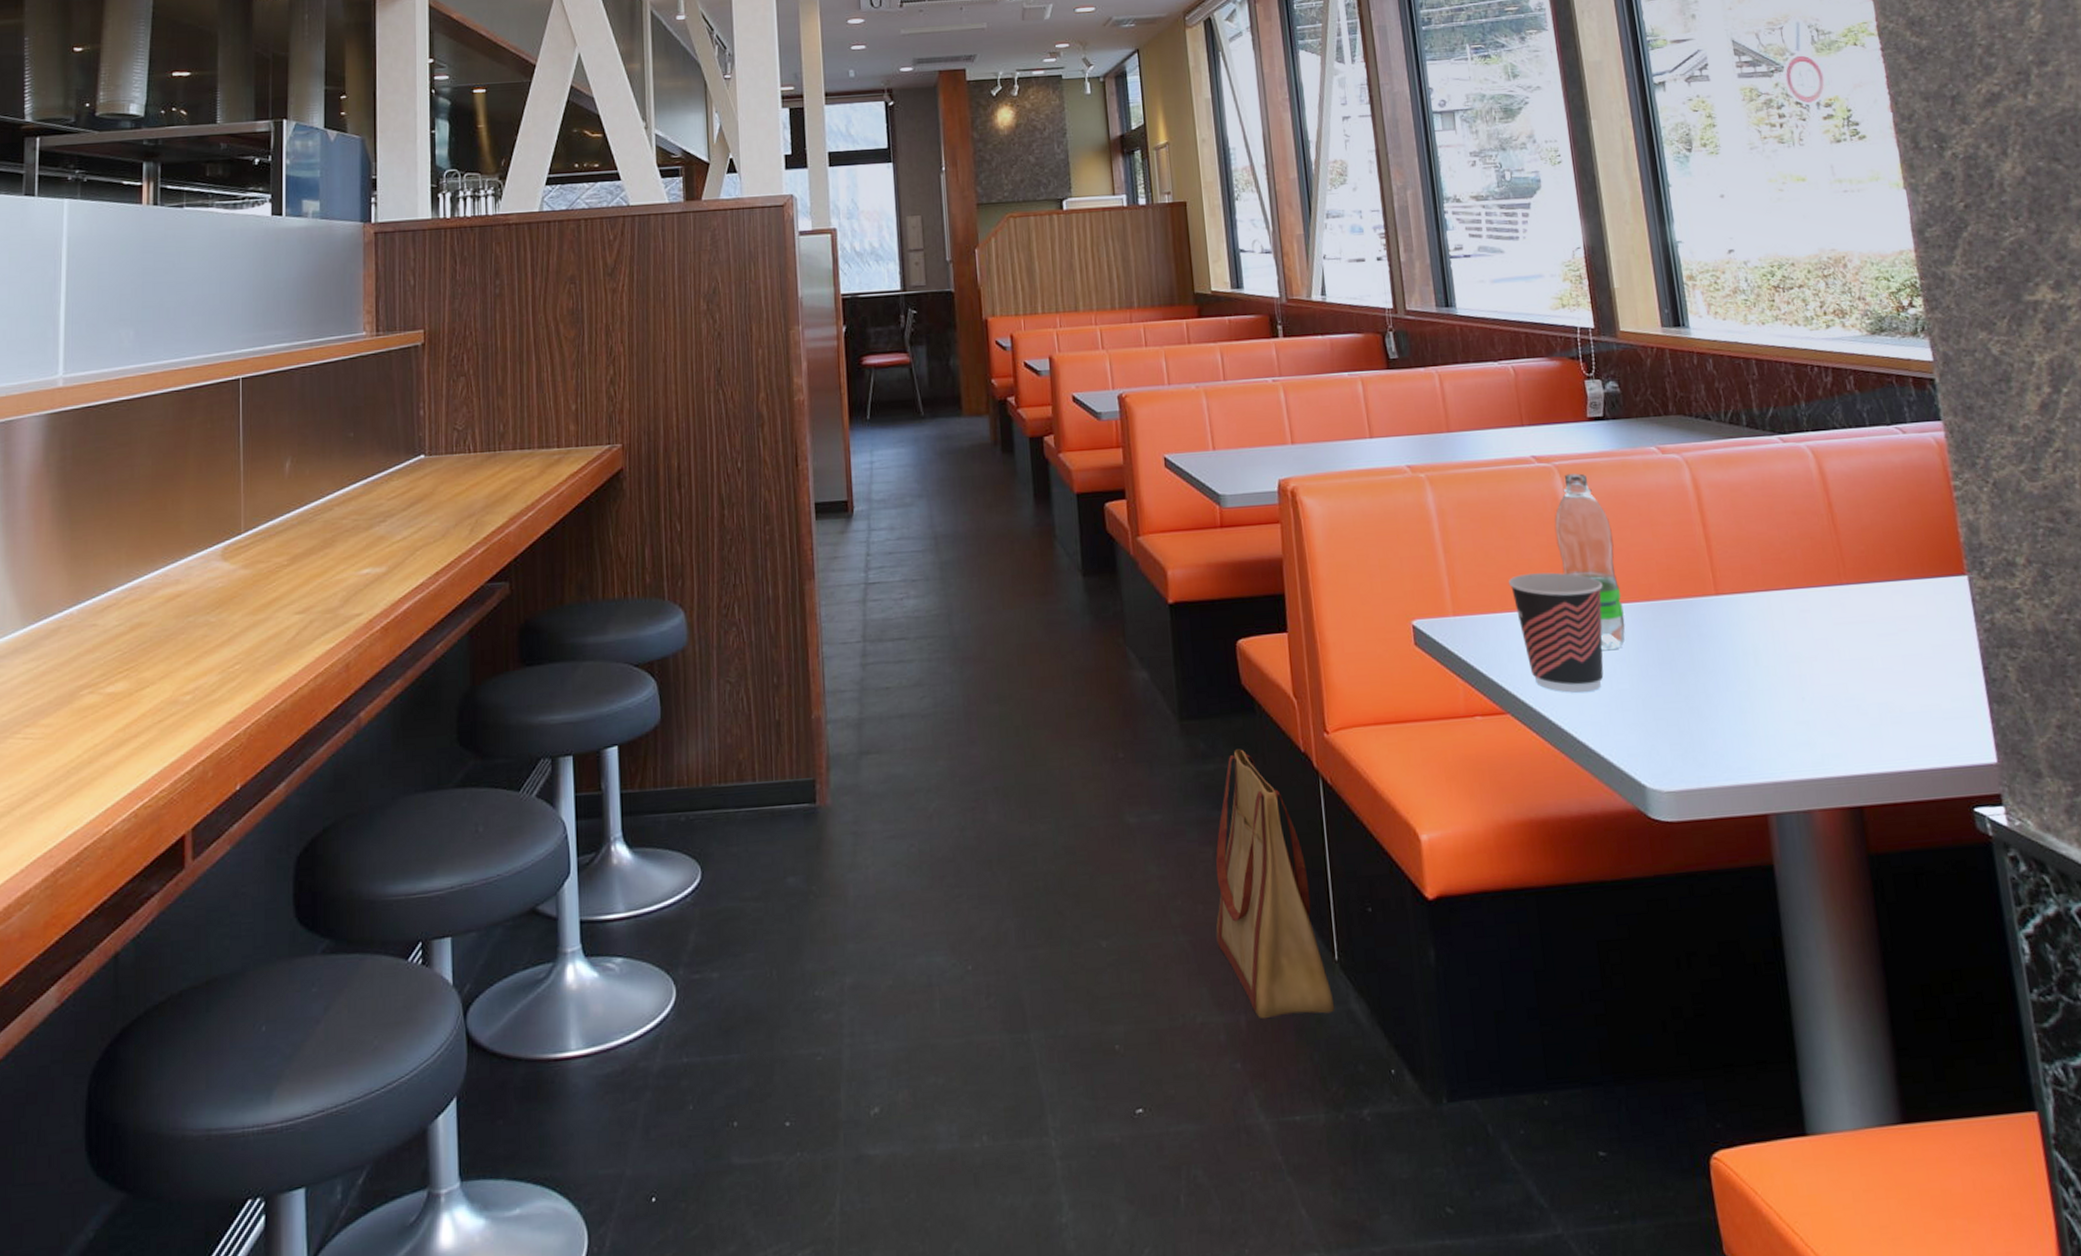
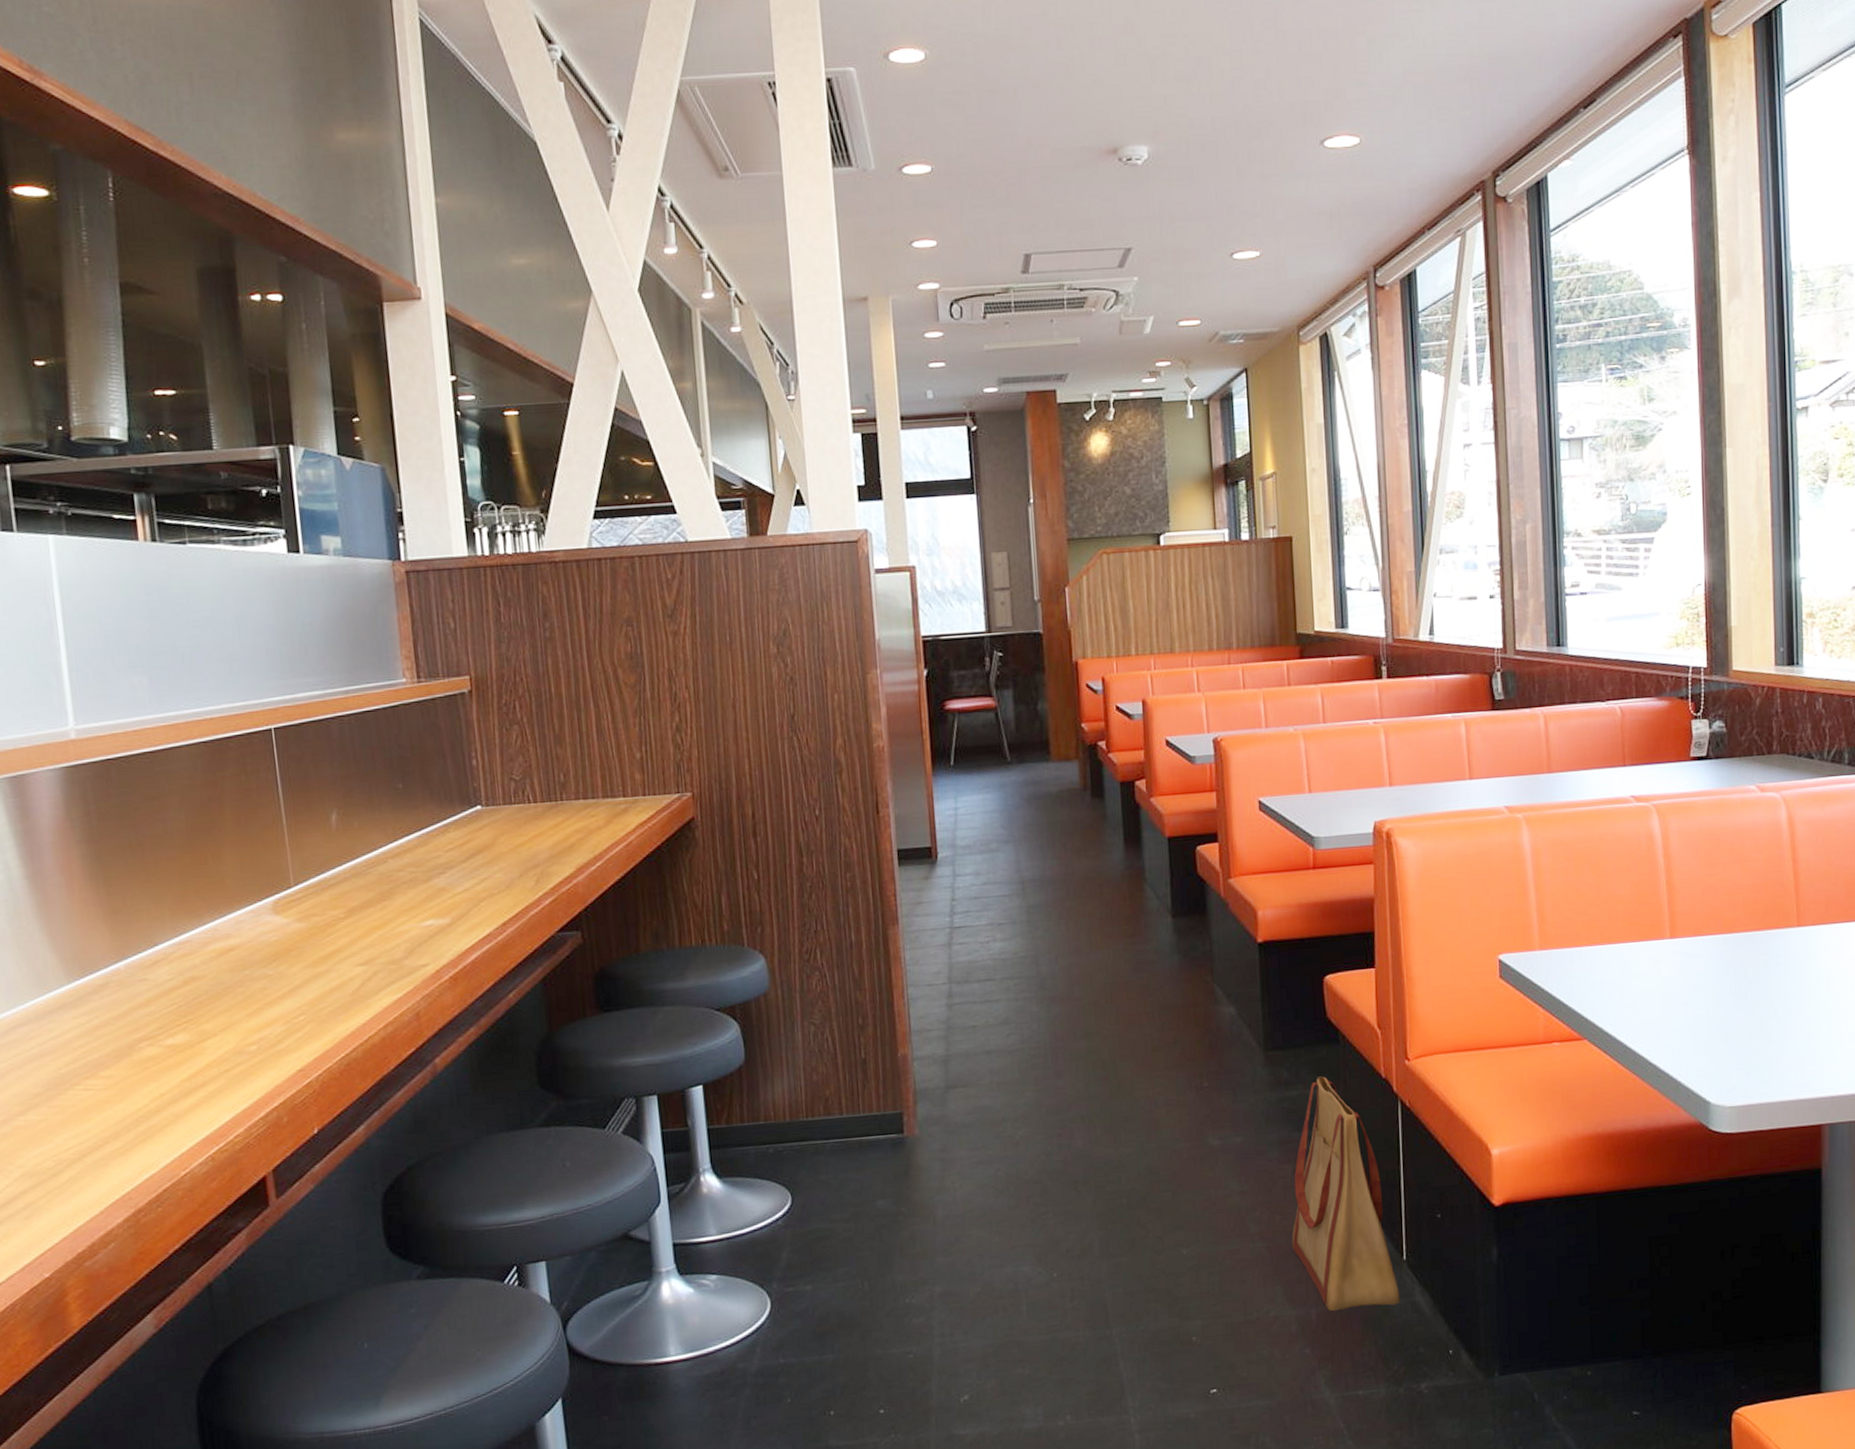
cup: present [1508,572,1604,694] -> none [1596,907,1689,1020]
bottle: present [1554,473,1625,650] -> none [1647,812,1707,979]

